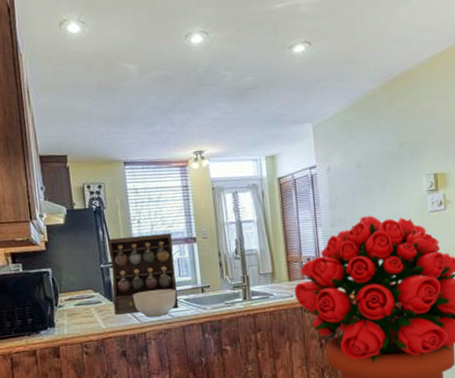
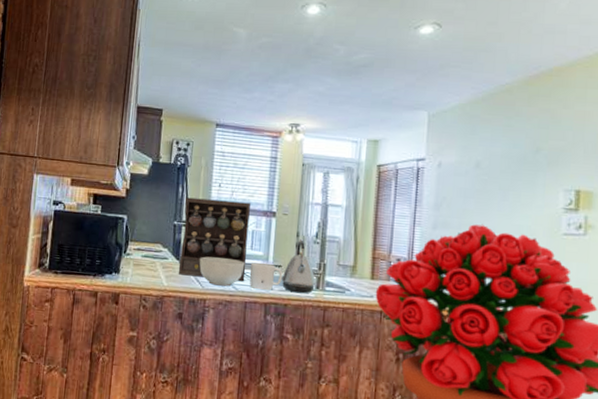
mug: none [181,286,213,313] -> present [249,262,283,291]
kettle: none [211,257,243,308] -> present [281,238,317,294]

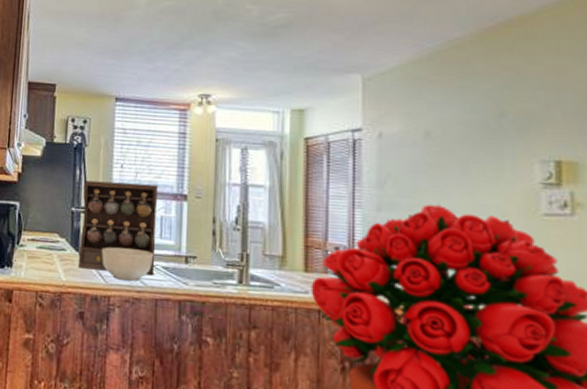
mug: present [249,262,283,291] -> none [159,253,199,287]
kettle: present [281,238,317,294] -> none [197,224,239,290]

